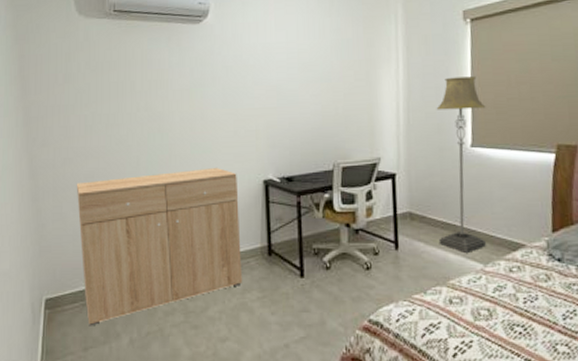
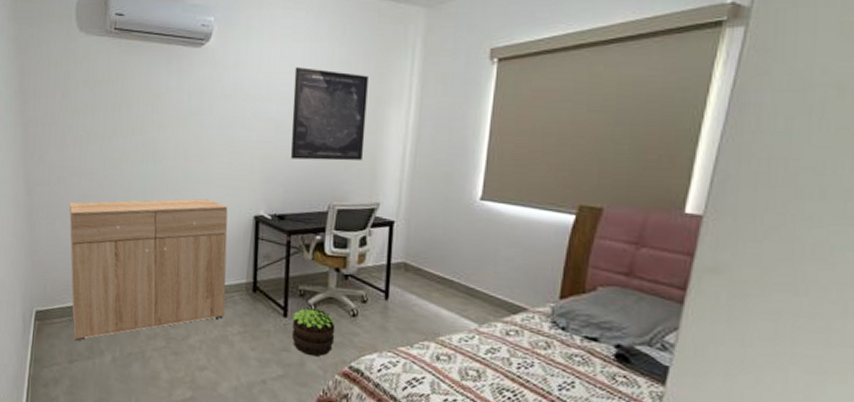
wall art: none [290,37,361,123] -> present [291,67,368,161]
potted plant: none [309,266,352,314] -> present [291,308,336,357]
floor lamp: present [436,76,486,253] -> none [432,122,504,311]

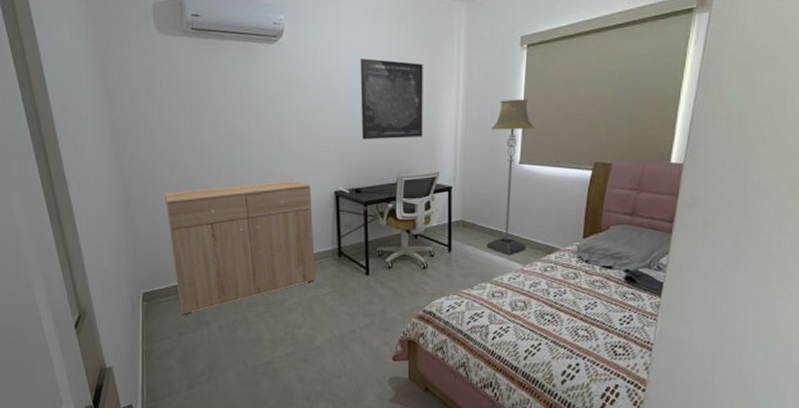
potted plant: present [291,308,336,357] -> none [373,266,410,305]
floor lamp: none [432,122,504,311] -> present [486,99,535,255]

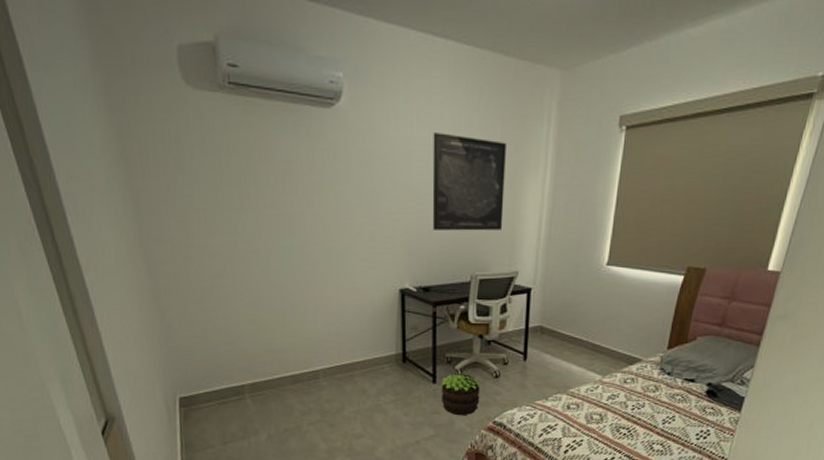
dresser: present [164,180,315,316] -> none [201,274,376,423]
potted plant: none [373,266,410,305] -> present [441,374,481,416]
floor lamp: present [486,99,535,255] -> none [564,191,628,365]

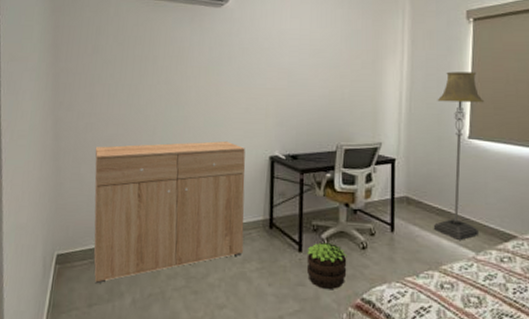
dresser: none [201,274,376,423] -> present [93,141,246,284]
wall art: present [432,133,506,231] -> none [302,25,367,106]
floor lamp: none [564,191,628,365] -> present [433,72,485,240]

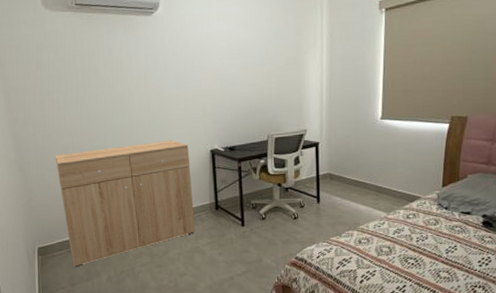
potted plant: present [306,243,347,290] -> none [248,217,283,254]
floor lamp: present [433,72,485,240] -> none [352,59,395,204]

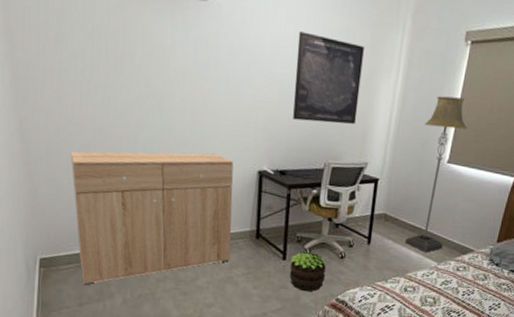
wall art: none [230,26,291,101] -> present [293,31,364,124]
potted plant: none [248,217,283,254] -> present [289,252,327,292]
floor lamp: none [352,59,395,204] -> present [404,96,468,252]

